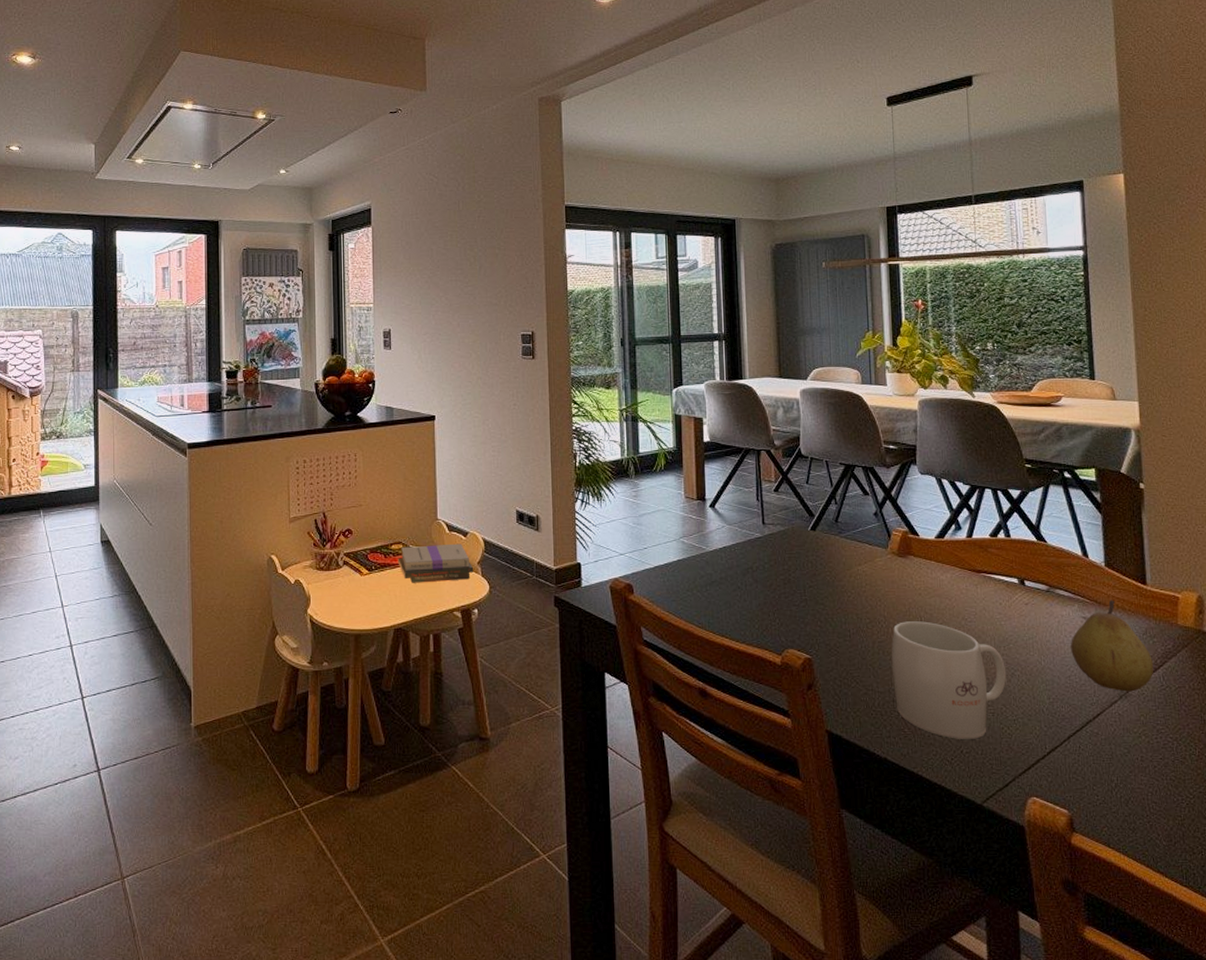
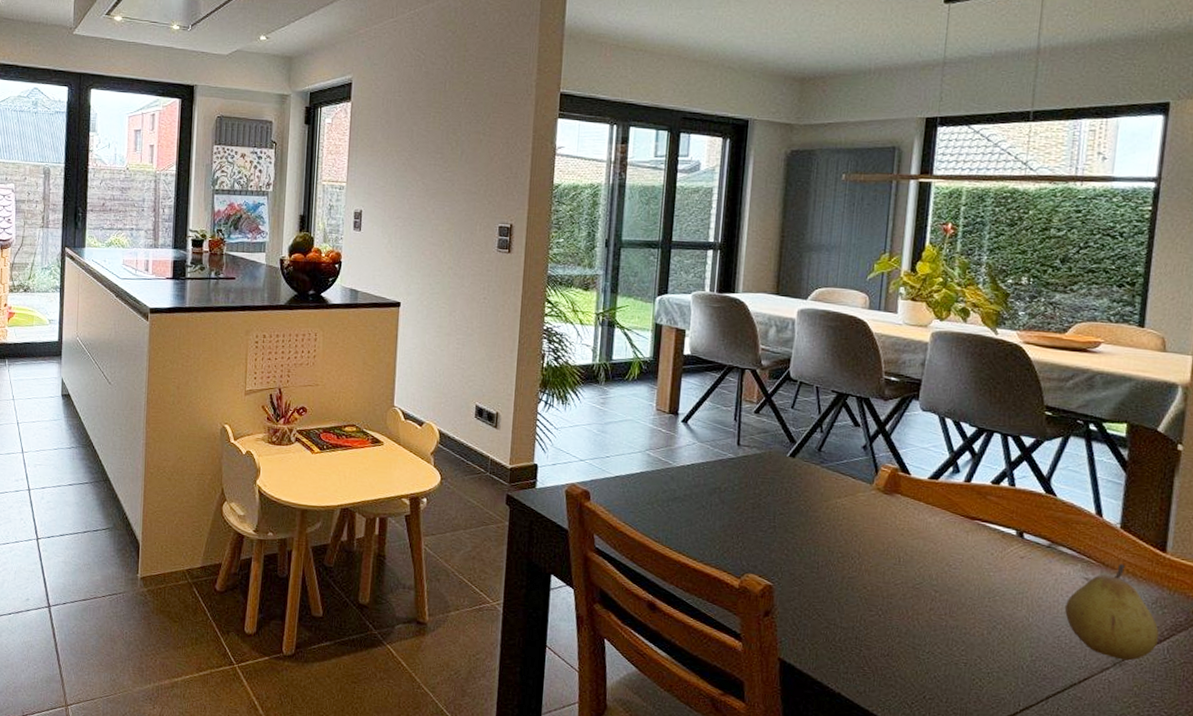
books: present [398,543,474,583] -> none [350,430,427,469]
mug: present [891,621,1007,739] -> none [858,560,988,687]

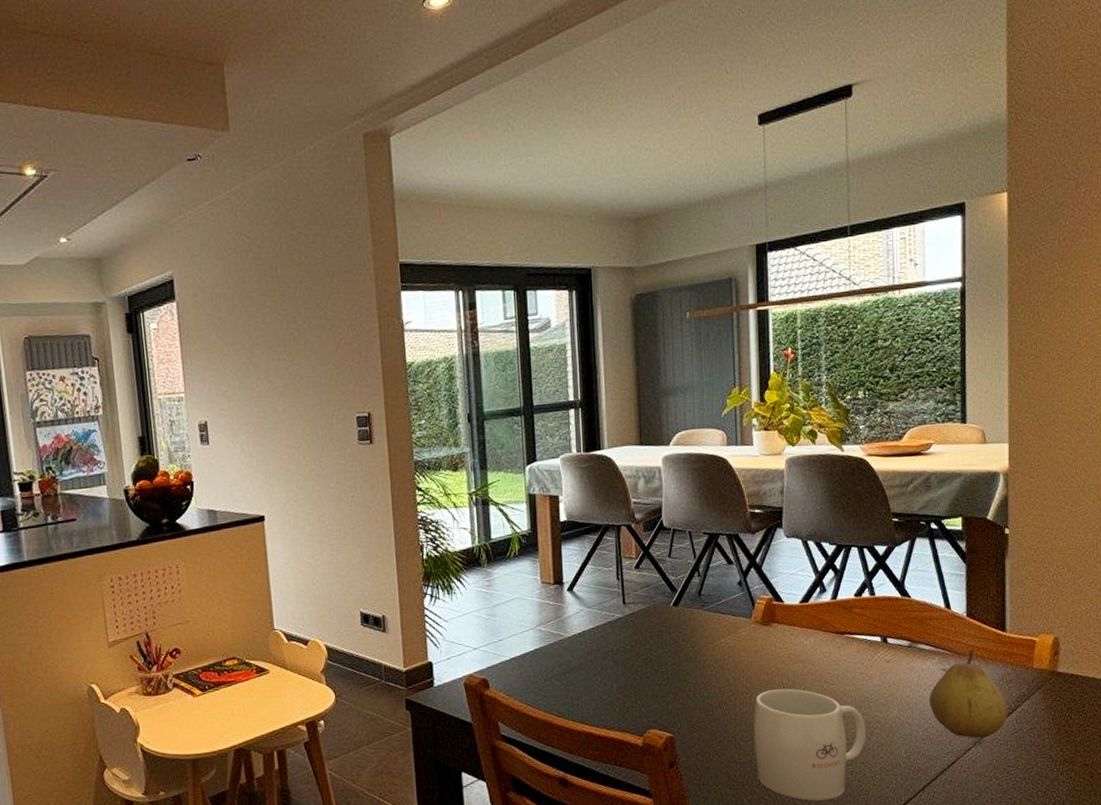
mug: none [858,560,988,687] -> present [753,688,866,801]

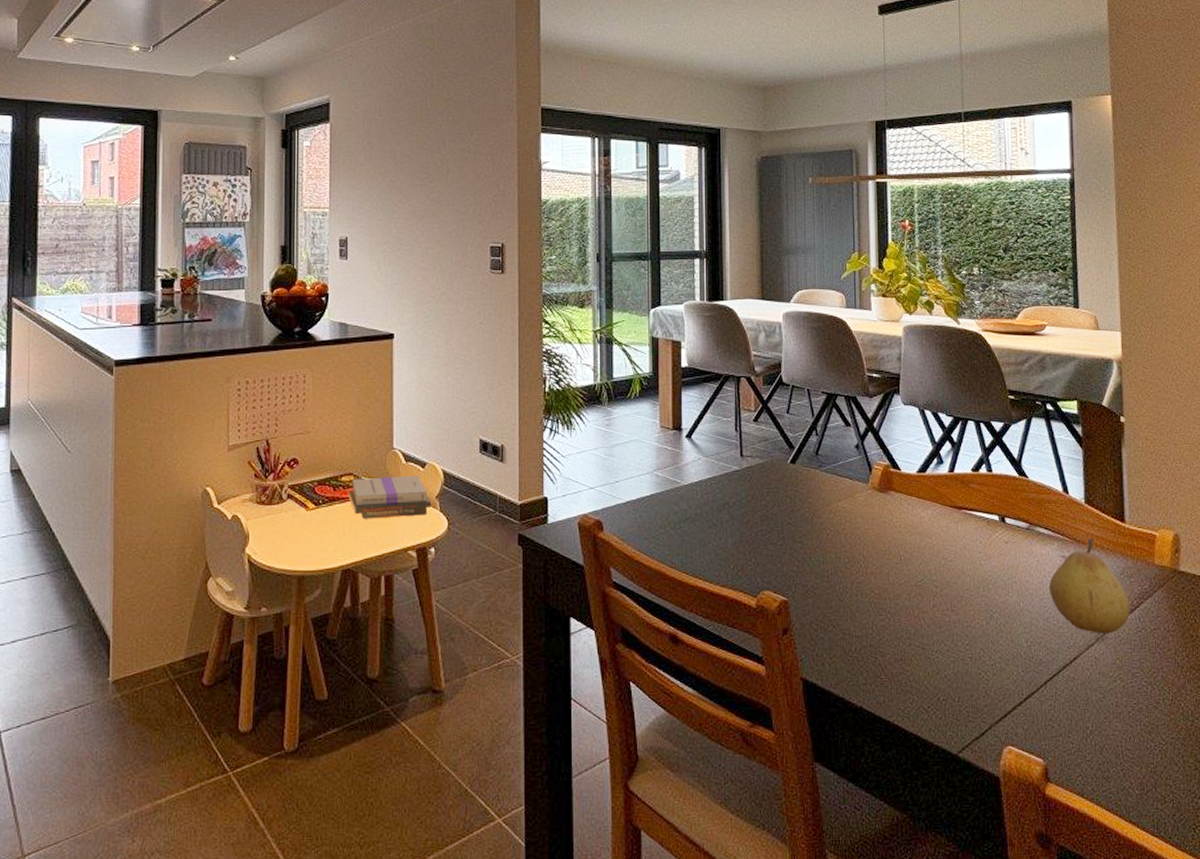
books: none [233,653,318,700] -> present [348,475,432,519]
mug: present [753,688,866,801] -> none [869,561,985,686]

